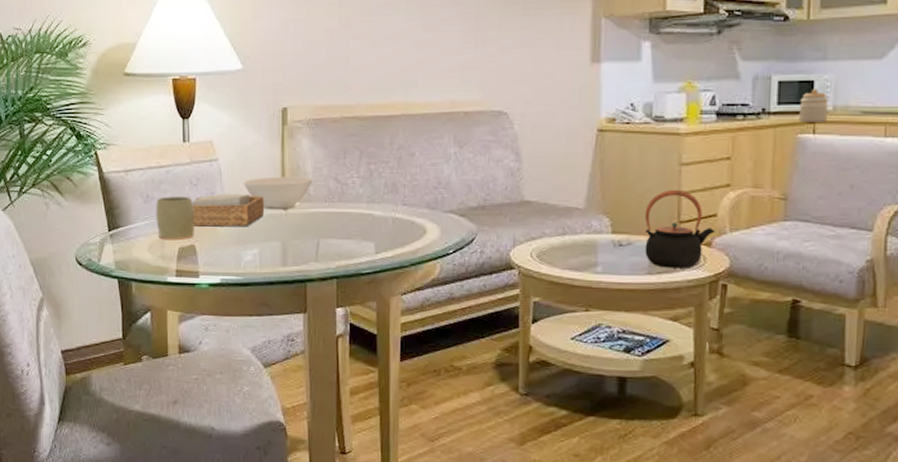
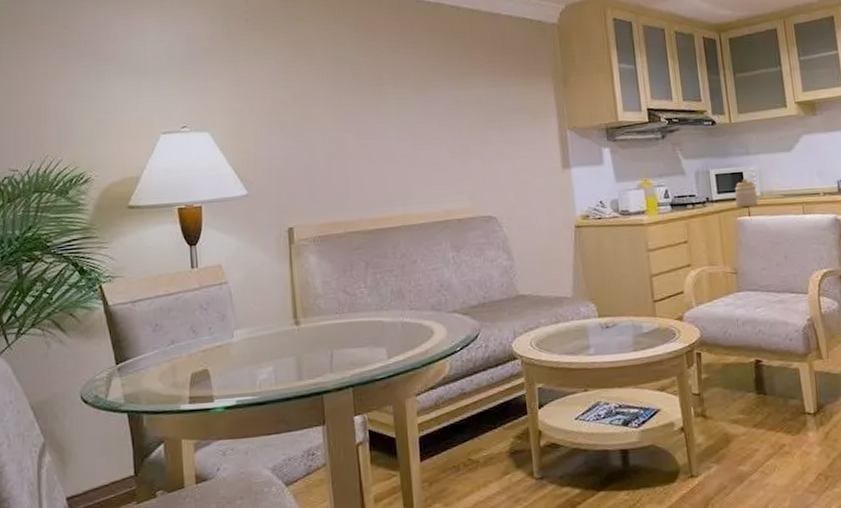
mug: present [156,197,194,241] -> none [166,321,207,368]
napkin holder: present [192,193,265,227] -> none [203,313,277,351]
bowl: present [244,176,312,210] -> none [255,291,322,327]
teapot: present [644,189,716,268] -> none [624,272,685,344]

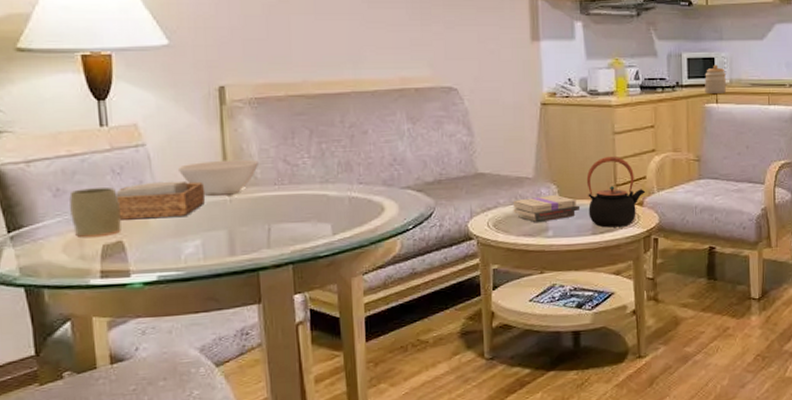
mug: none [166,321,207,368] -> present [69,188,121,238]
napkin holder: none [203,313,277,351] -> present [116,180,206,220]
bowl: none [255,291,322,327] -> present [179,159,258,197]
books: none [553,313,619,341] -> present [512,195,579,223]
teapot: none [624,272,685,344] -> present [586,156,646,228]

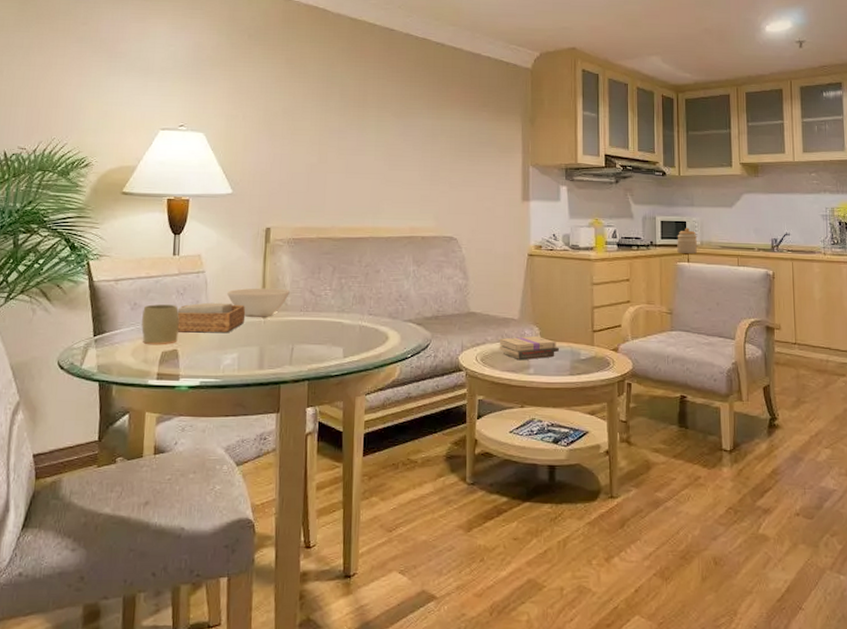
teapot: present [586,156,646,228] -> none [566,304,621,370]

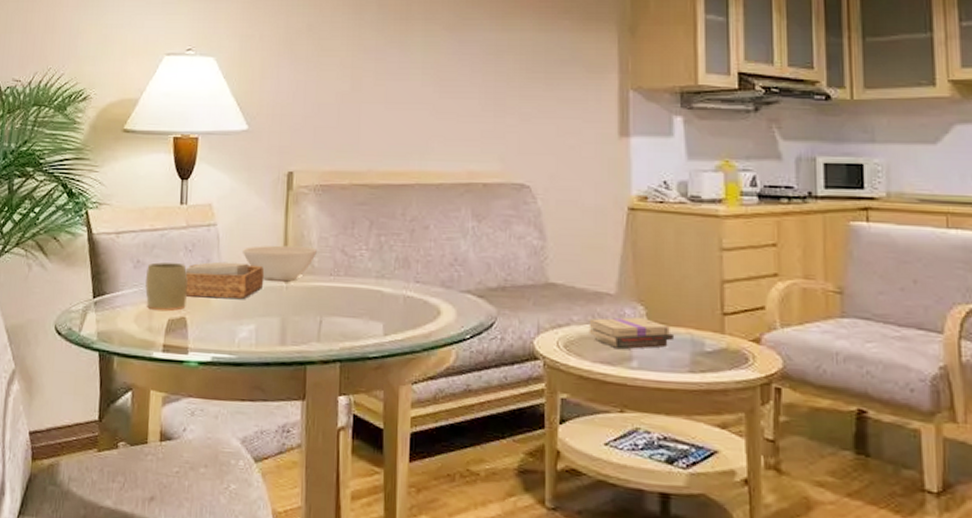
jar: present [677,228,698,255] -> none [849,173,882,211]

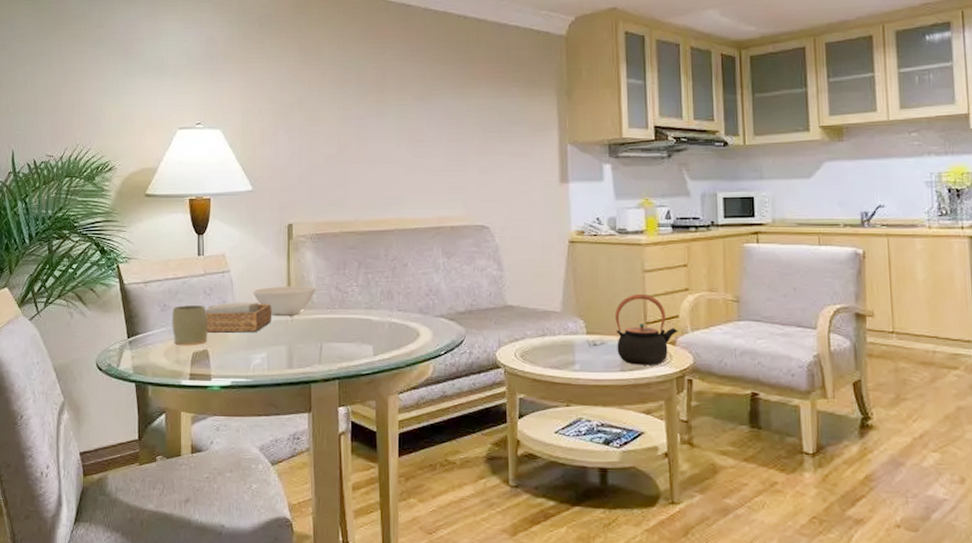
books: present [589,317,673,350] -> none [539,330,607,356]
teapot: none [683,276,764,368] -> present [615,293,679,365]

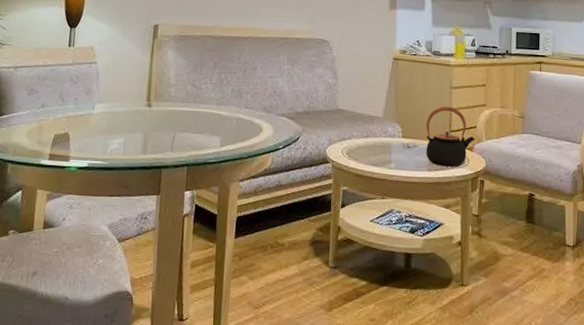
mug: present [172,305,208,346] -> none [37,91,72,129]
napkin holder: present [205,302,272,333] -> none [69,91,133,120]
bowl: present [253,286,315,317] -> none [116,79,174,107]

